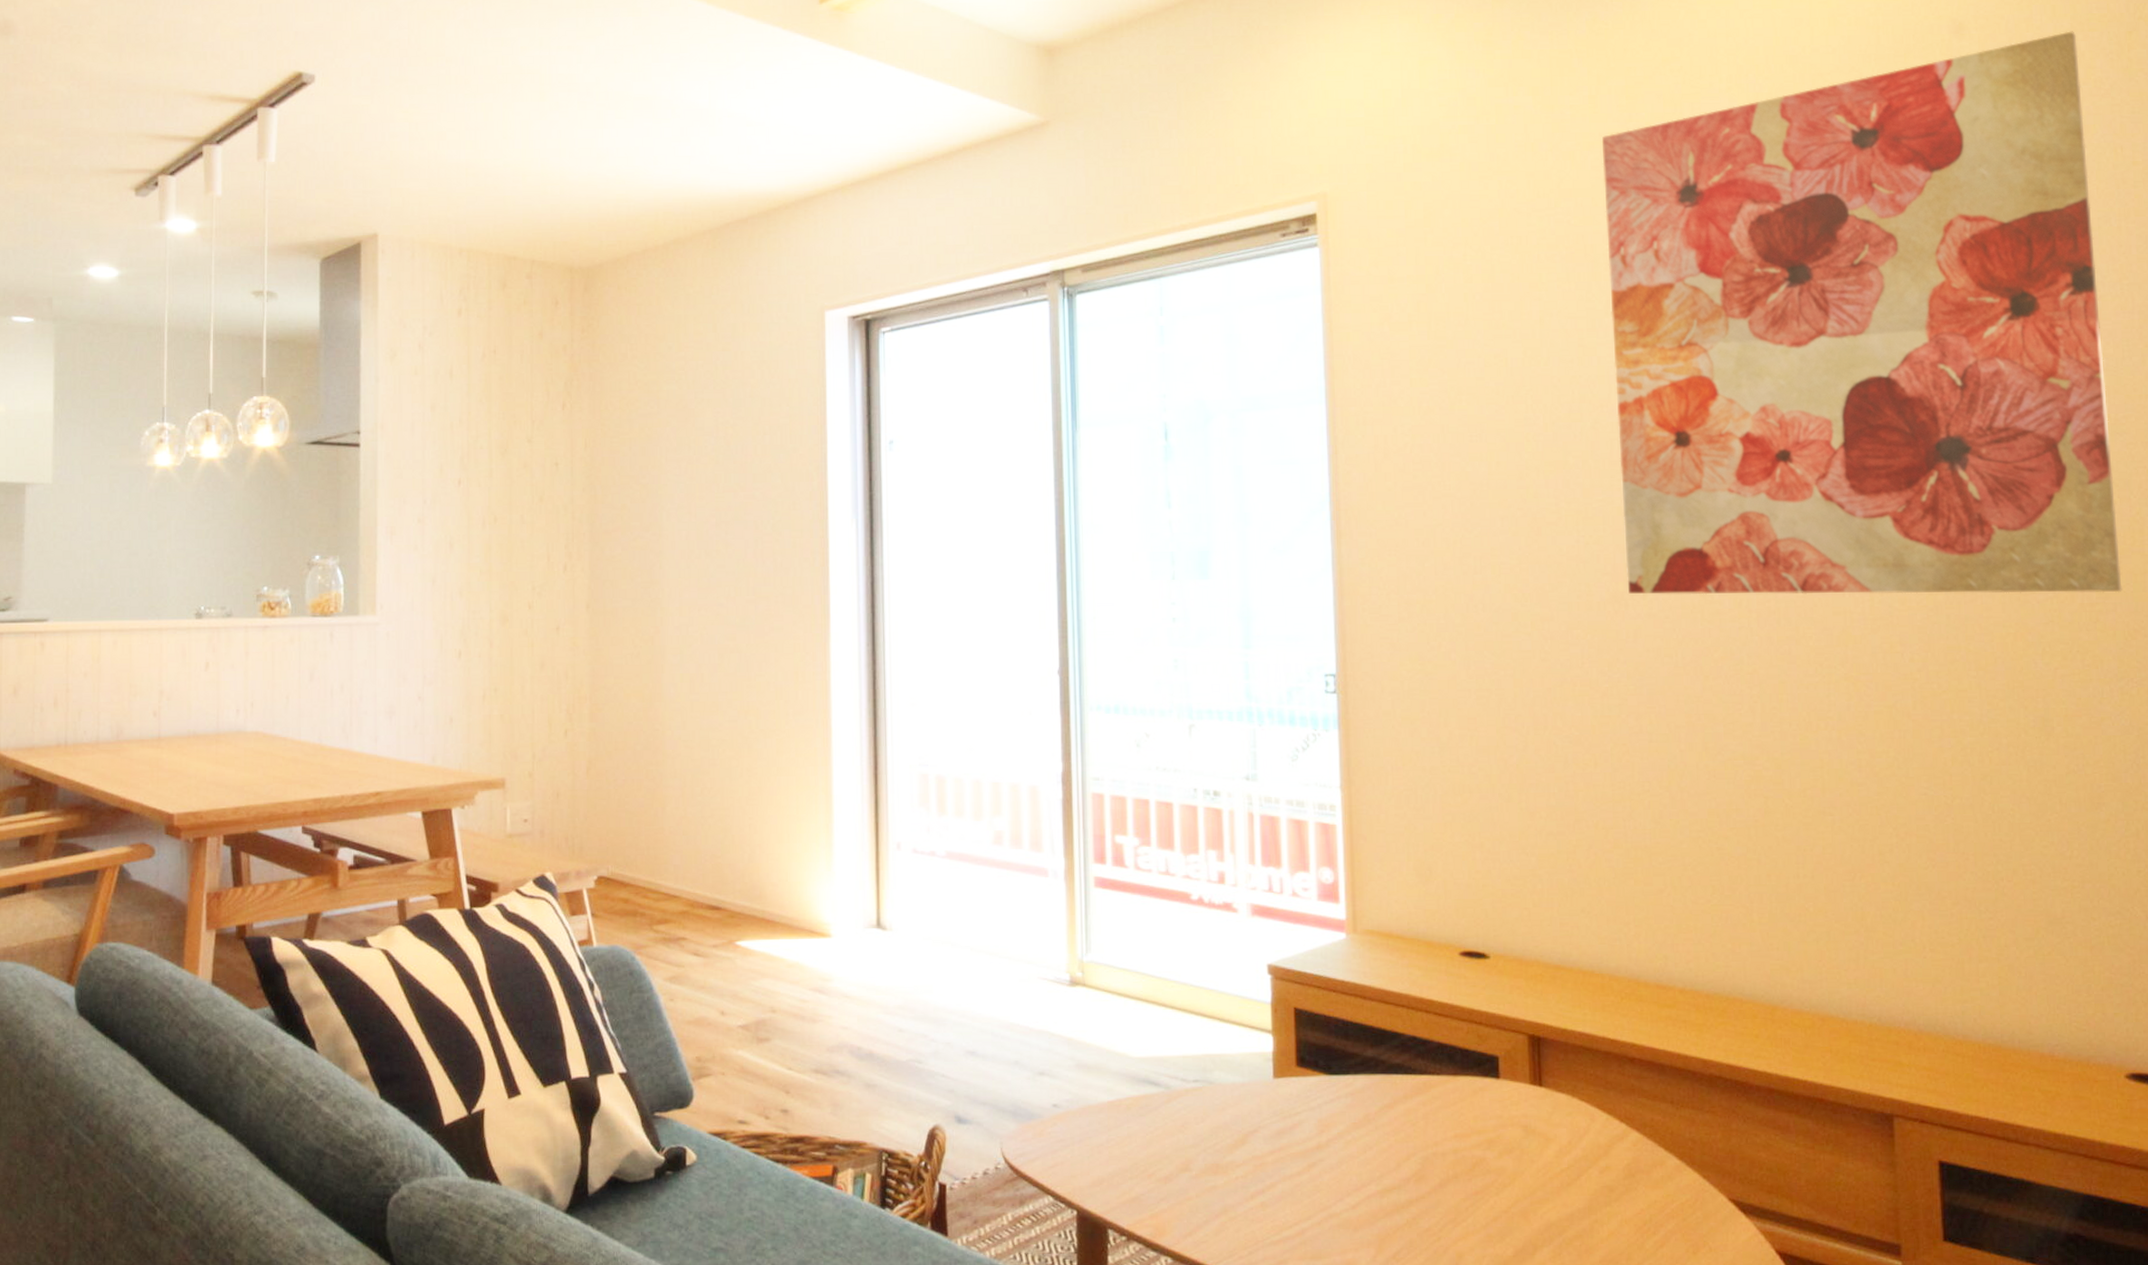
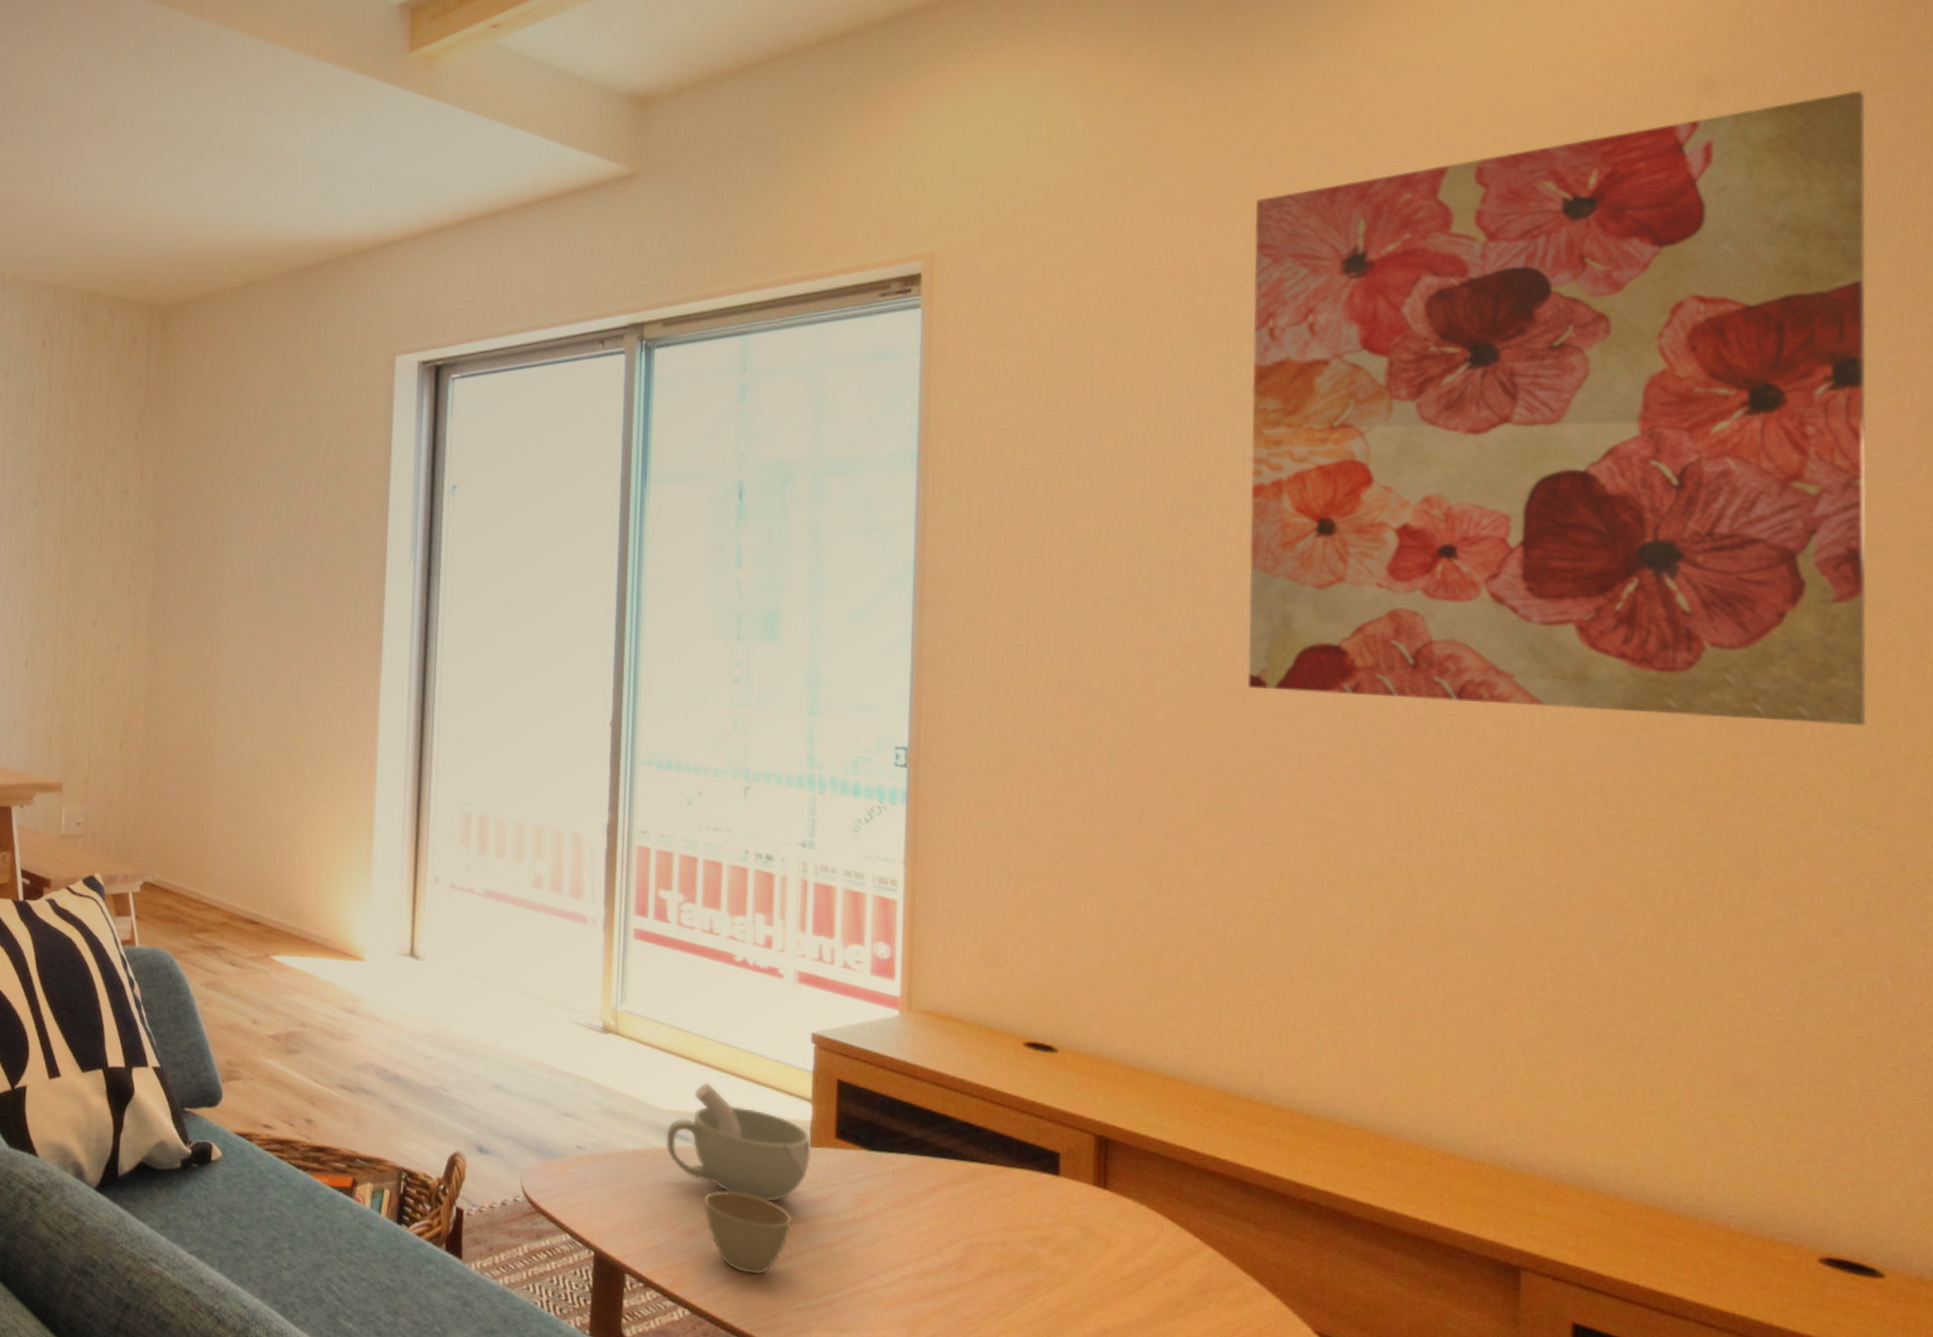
cup: none [1138,1025,1274,1138] -> present [665,1083,811,1202]
cup: none [1179,1131,1263,1213] -> present [704,1189,793,1275]

